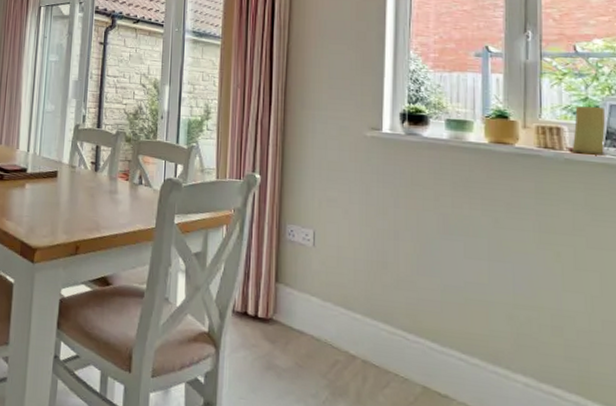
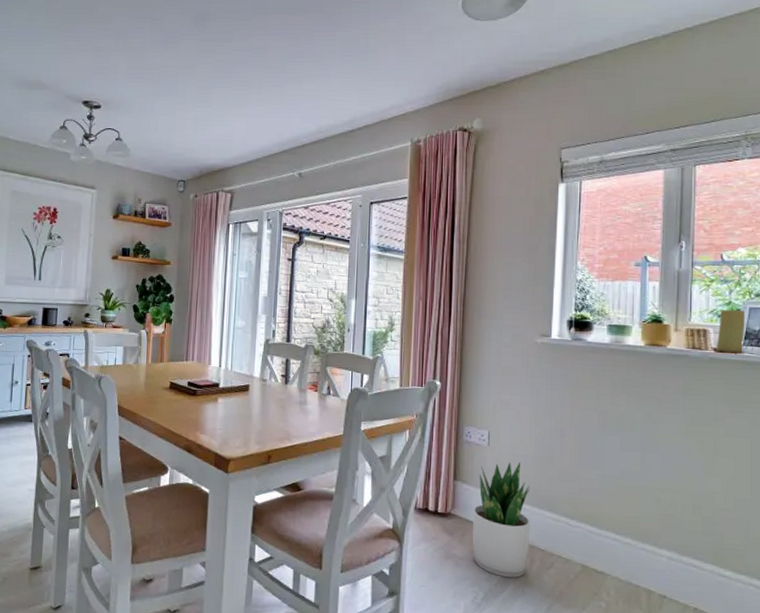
planter: none [296,265,362,396] -> present [472,462,531,578]

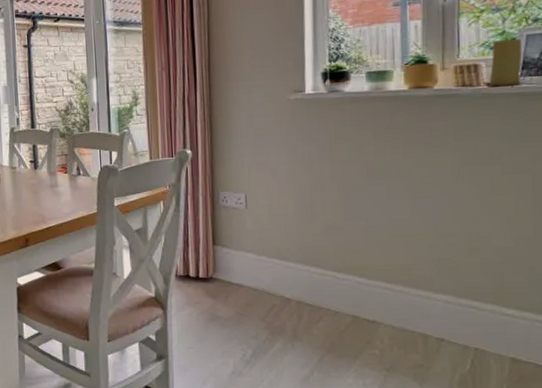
planter: present [472,462,531,578] -> none [235,221,296,334]

